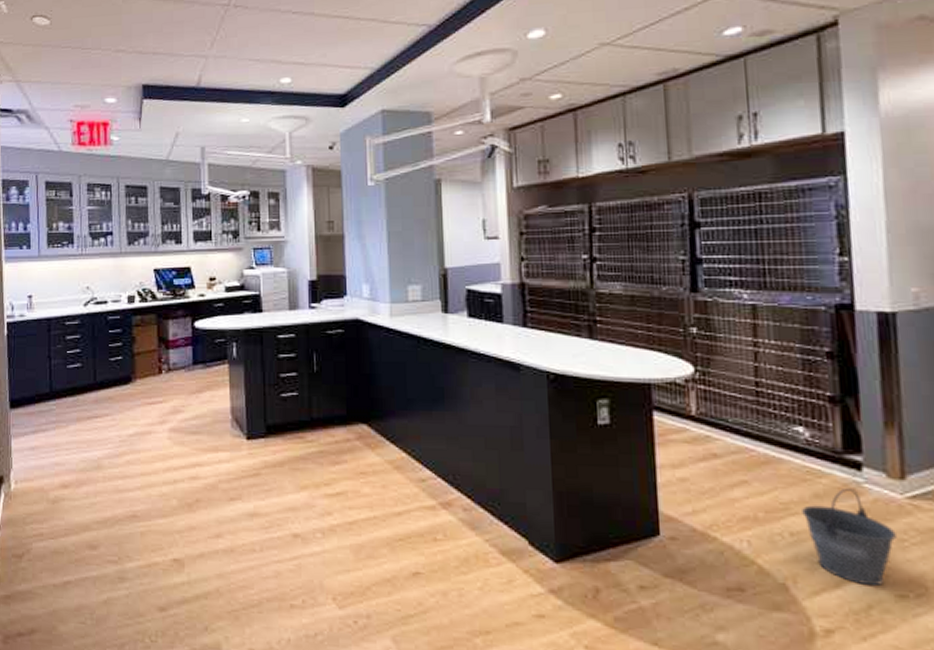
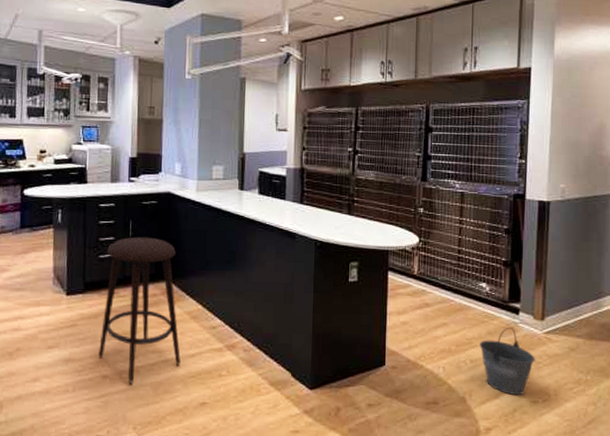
stool: none [287,371,384,547] -> present [99,236,181,385]

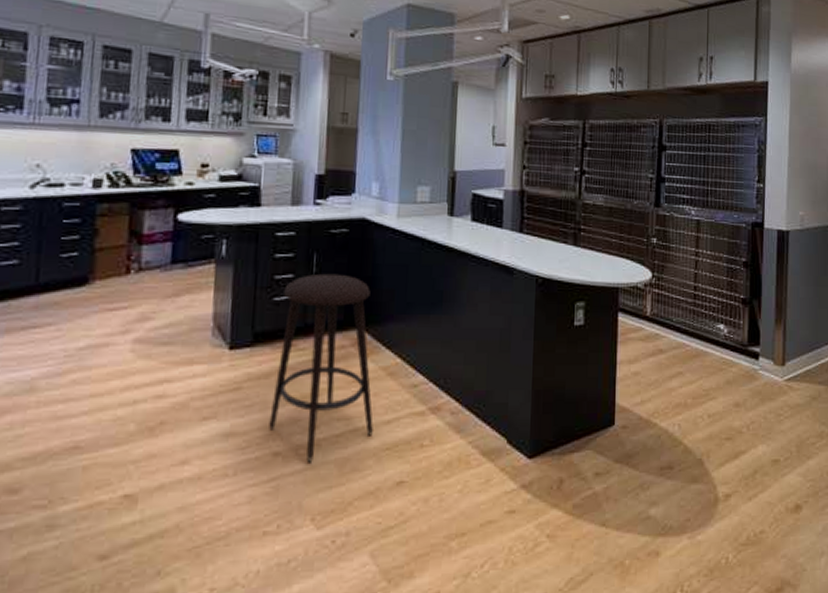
bucket: present [479,327,535,396] -> none [717,374,776,455]

